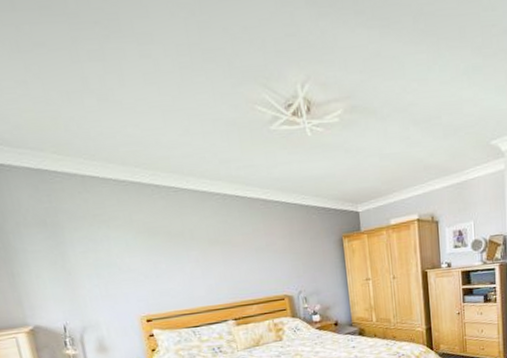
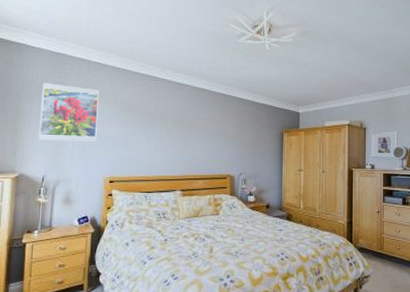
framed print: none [29,210,118,284] -> present [39,83,100,142]

